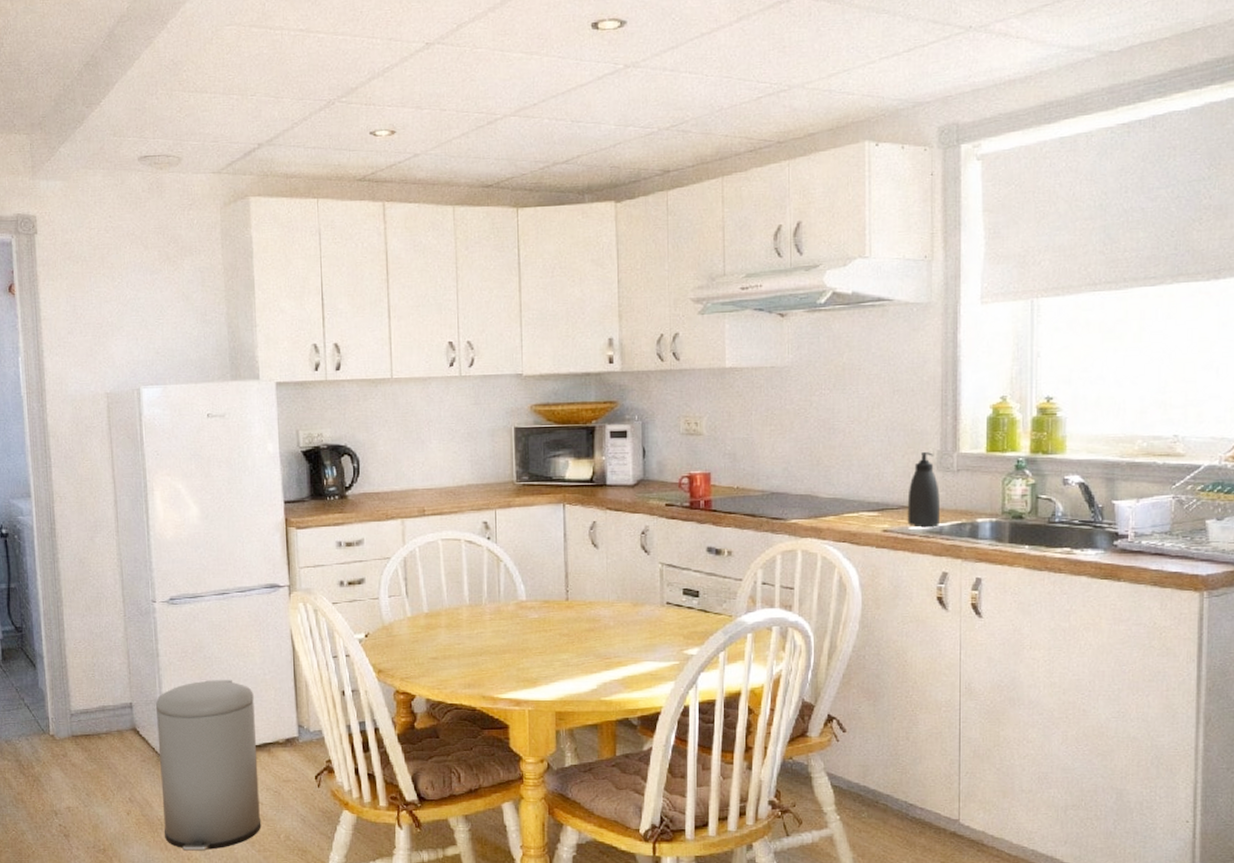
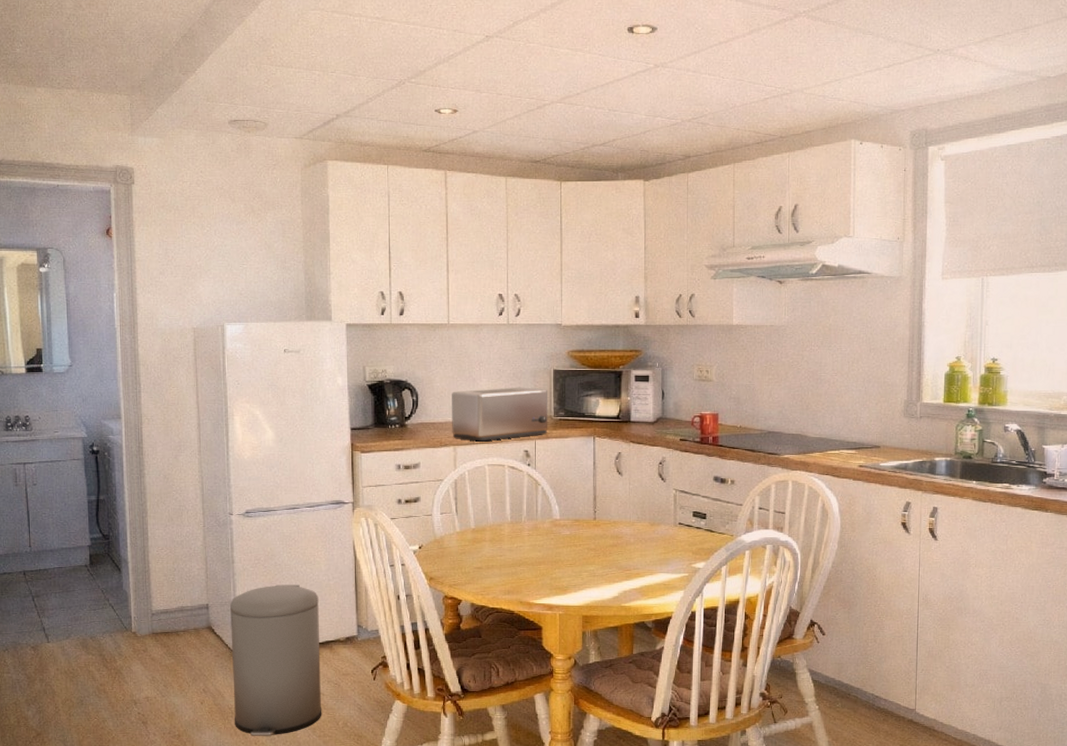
toaster: none [398,448,510,513] -> present [452,387,548,442]
soap dispenser: present [907,451,940,527] -> none [879,400,905,463]

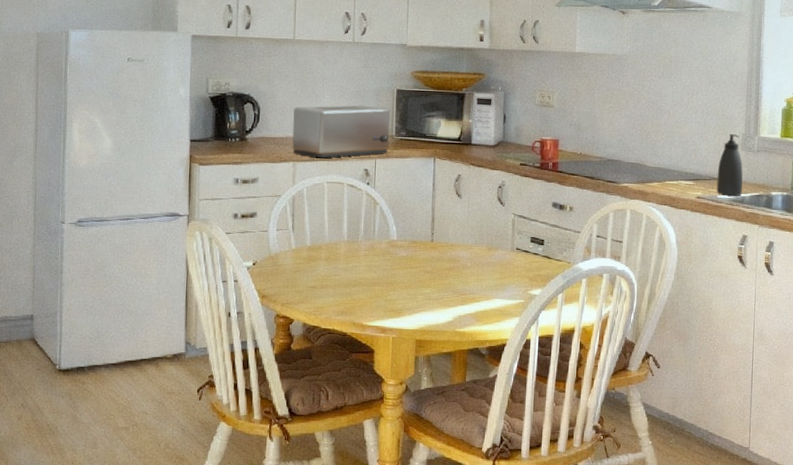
pedal bin: present [229,585,322,736] -> none [52,297,147,456]
soap dispenser: none [879,400,905,463] -> present [716,133,743,196]

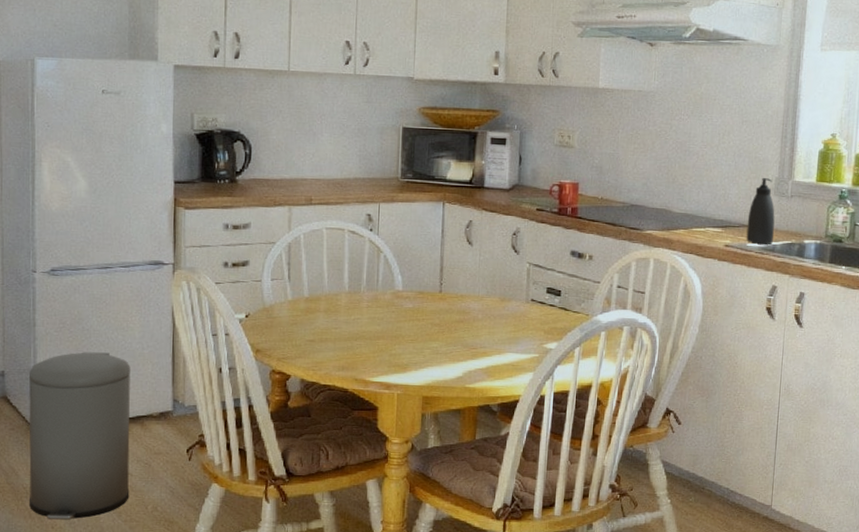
pedal bin: none [52,297,147,456] -> present [28,352,131,520]
toaster: present [292,105,391,159] -> none [287,144,396,203]

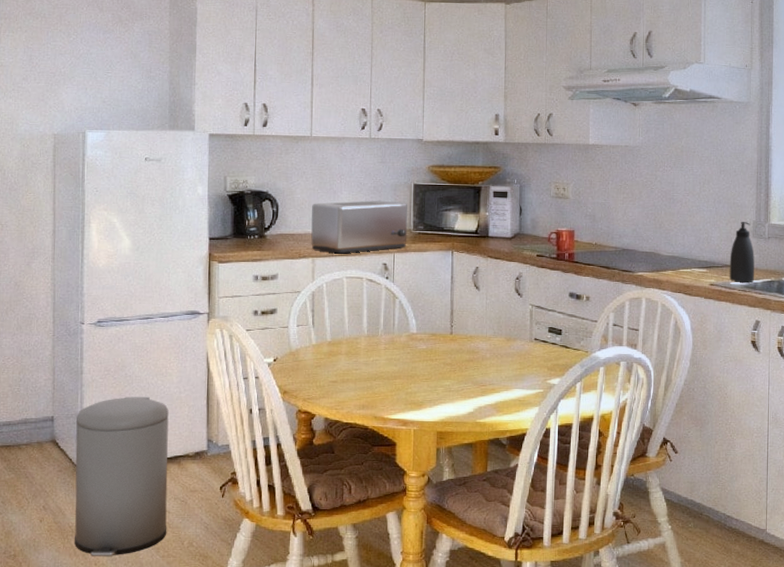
toaster: none [287,144,396,203] -> present [311,200,408,254]

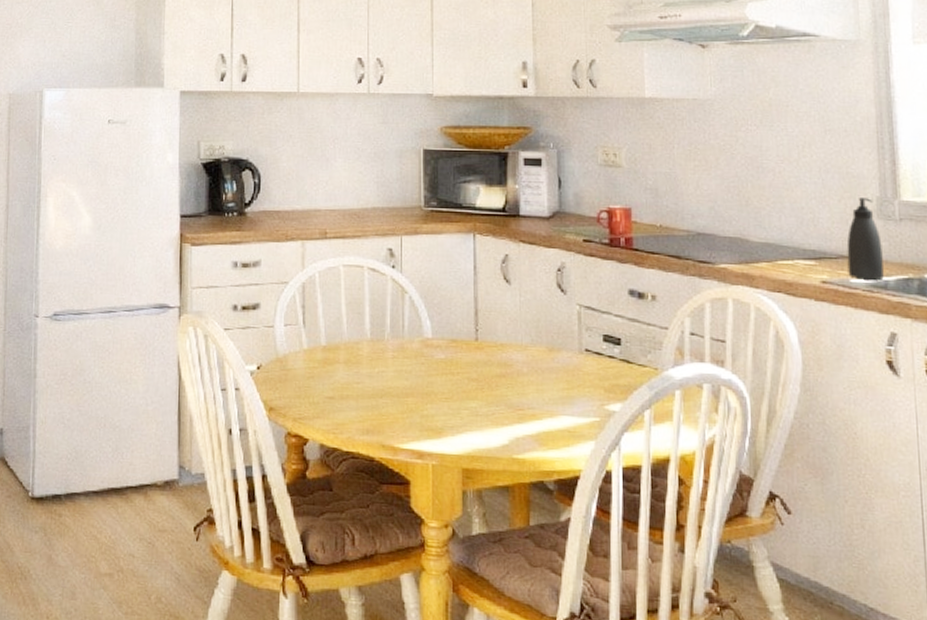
pedal bin: present [75,397,169,556] -> none [24,407,134,609]
toaster: present [311,200,408,254] -> none [300,169,417,236]

